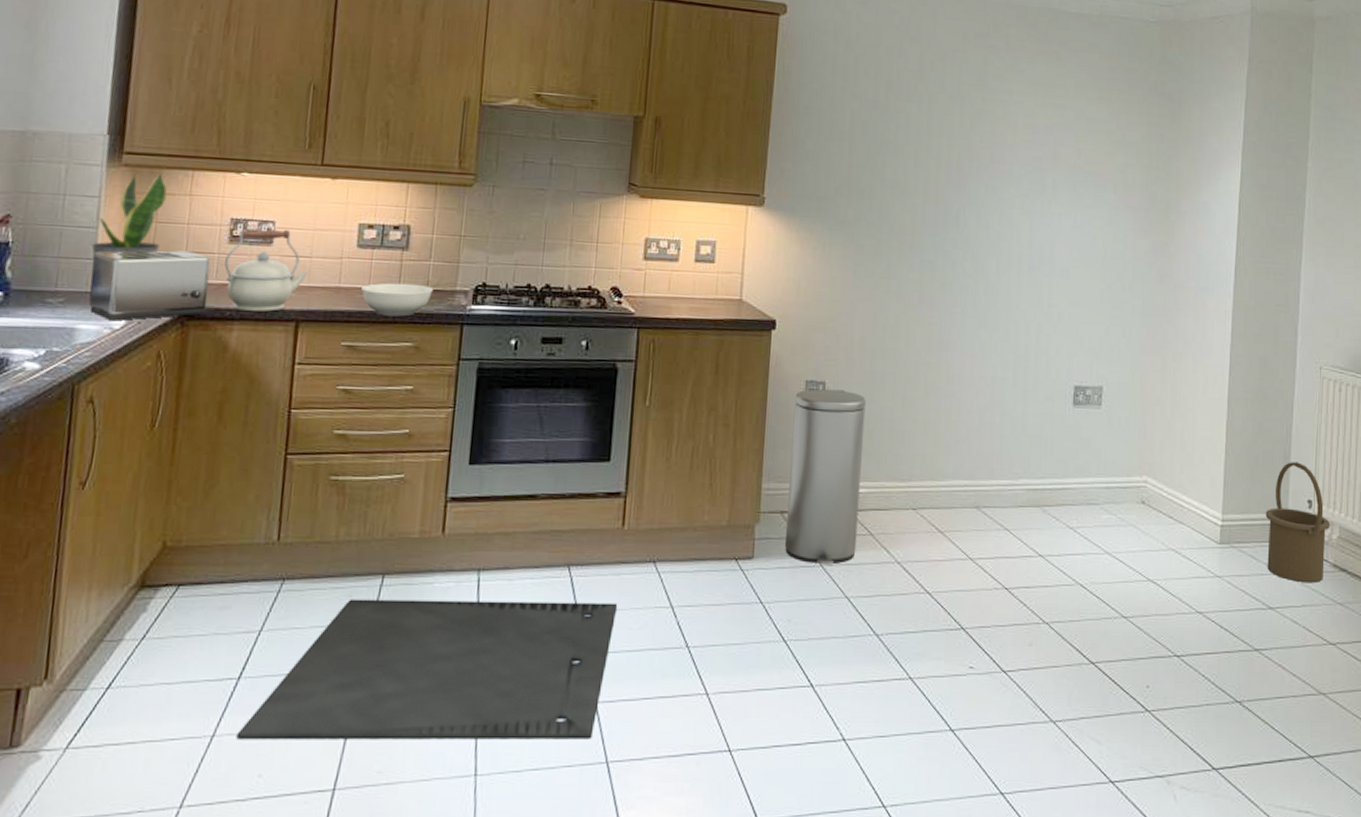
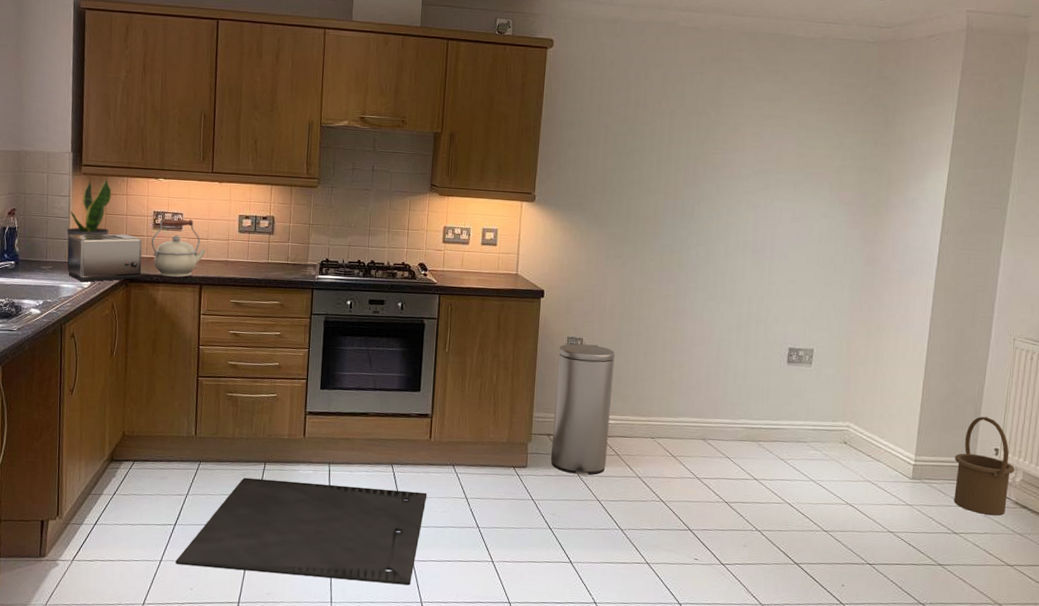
bowl: present [361,283,433,317] -> none [243,258,292,283]

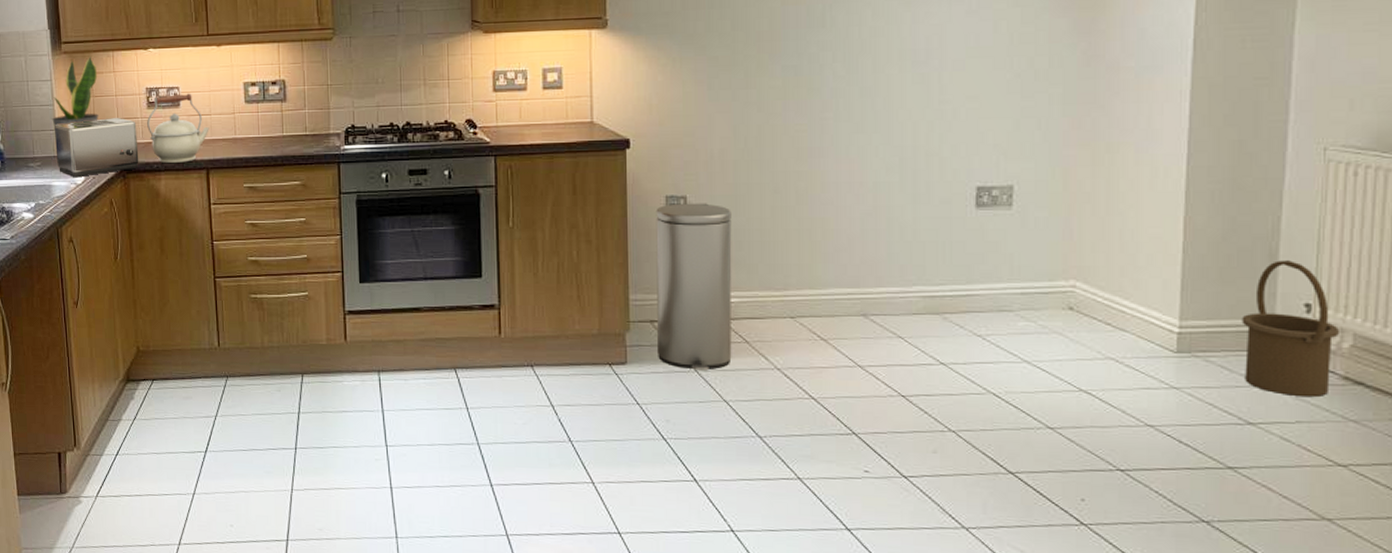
door mat: present [175,477,427,585] -> none [210,393,503,514]

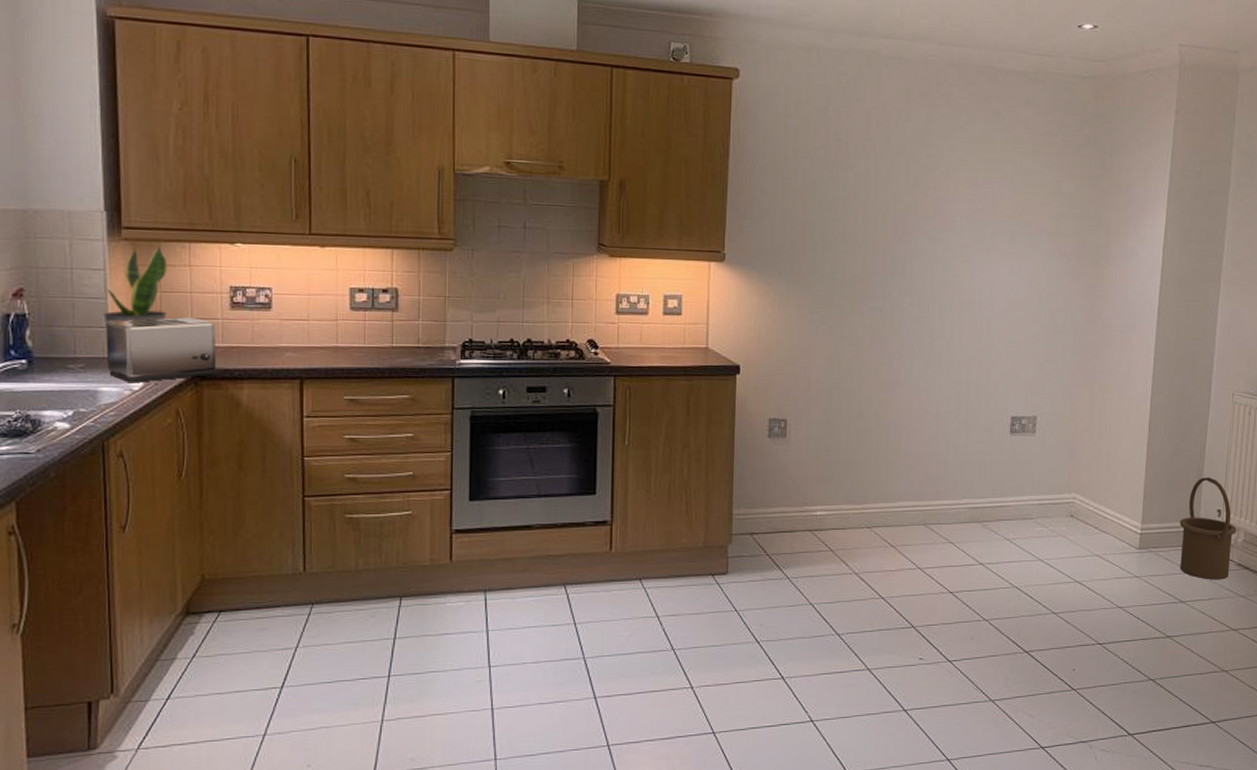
kettle: present [147,93,210,164] -> none [229,295,306,372]
pedal bin: present [656,203,732,371] -> none [756,425,824,577]

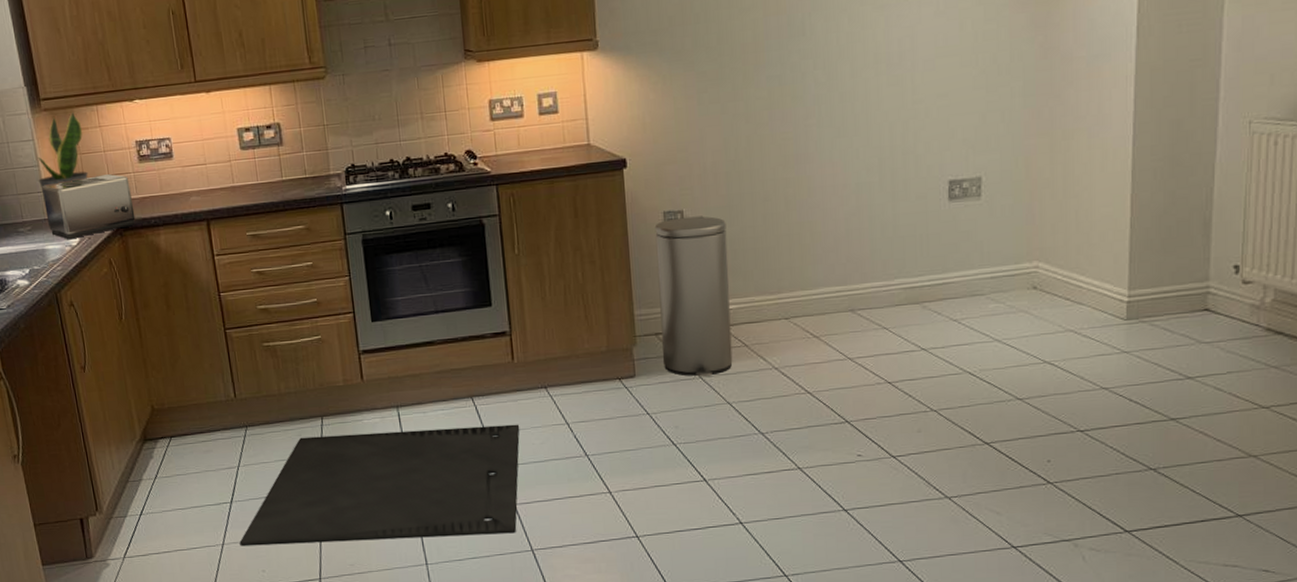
door mat: none [285,615,610,736] -> present [239,424,520,545]
pedal bin: none [756,425,824,577] -> present [655,216,733,377]
bucket: present [1179,477,1237,580] -> none [1181,227,1264,350]

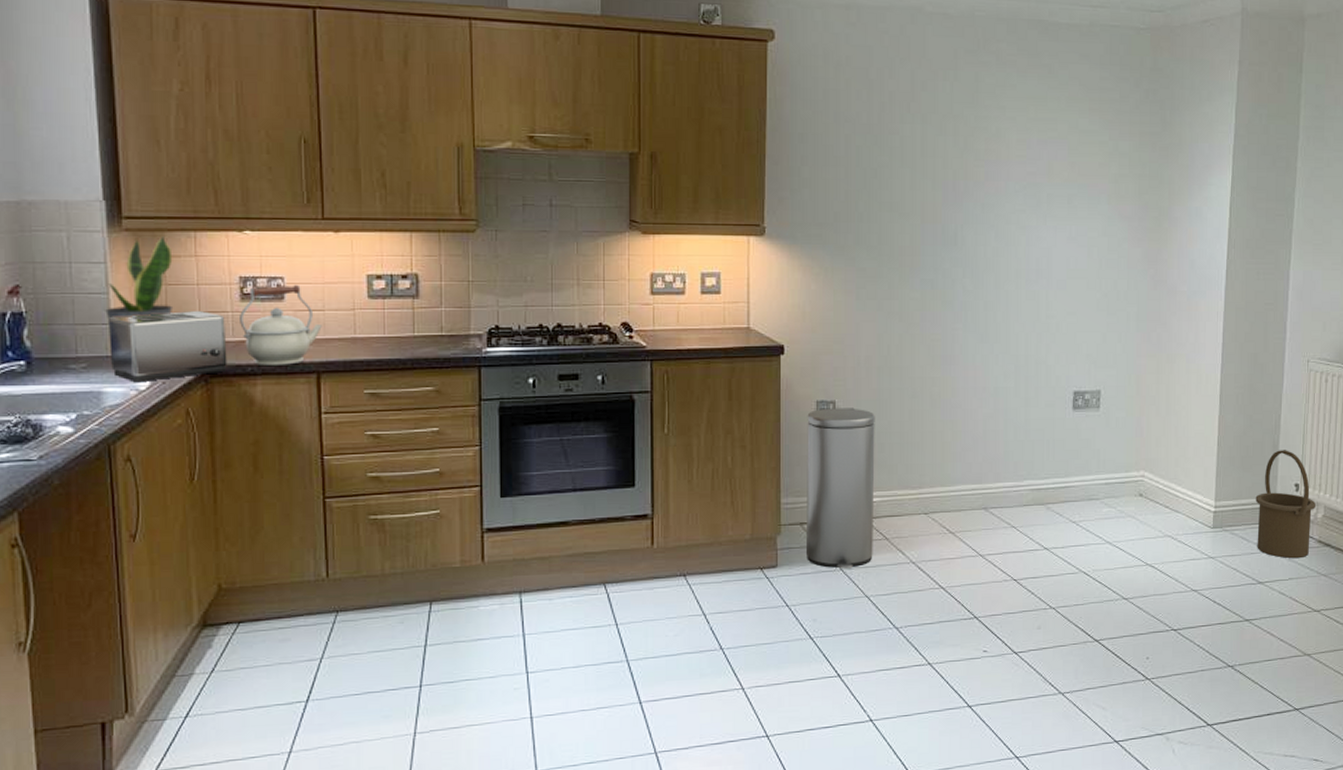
kettle: none [140,143,206,218] -> present [240,284,322,367]
door mat: present [239,424,520,545] -> none [312,614,654,753]
bucket: none [1181,227,1264,350] -> present [1255,450,1317,559]

